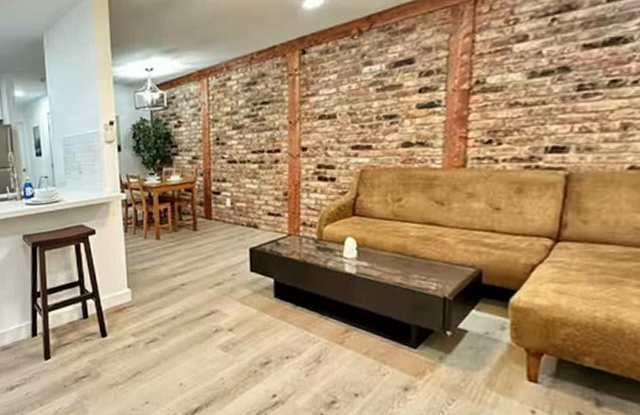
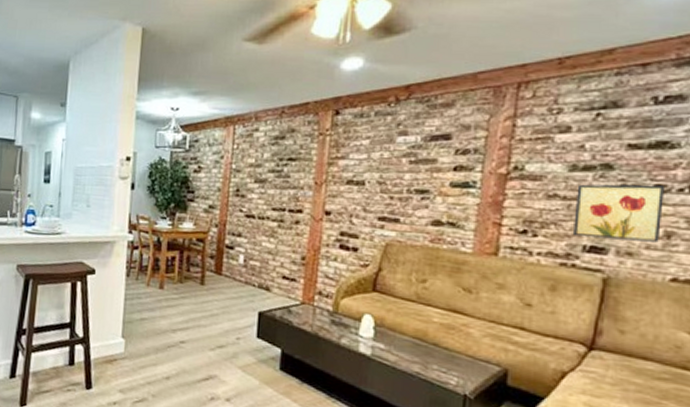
wall art: none [535,80,619,140] -> present [574,184,664,243]

